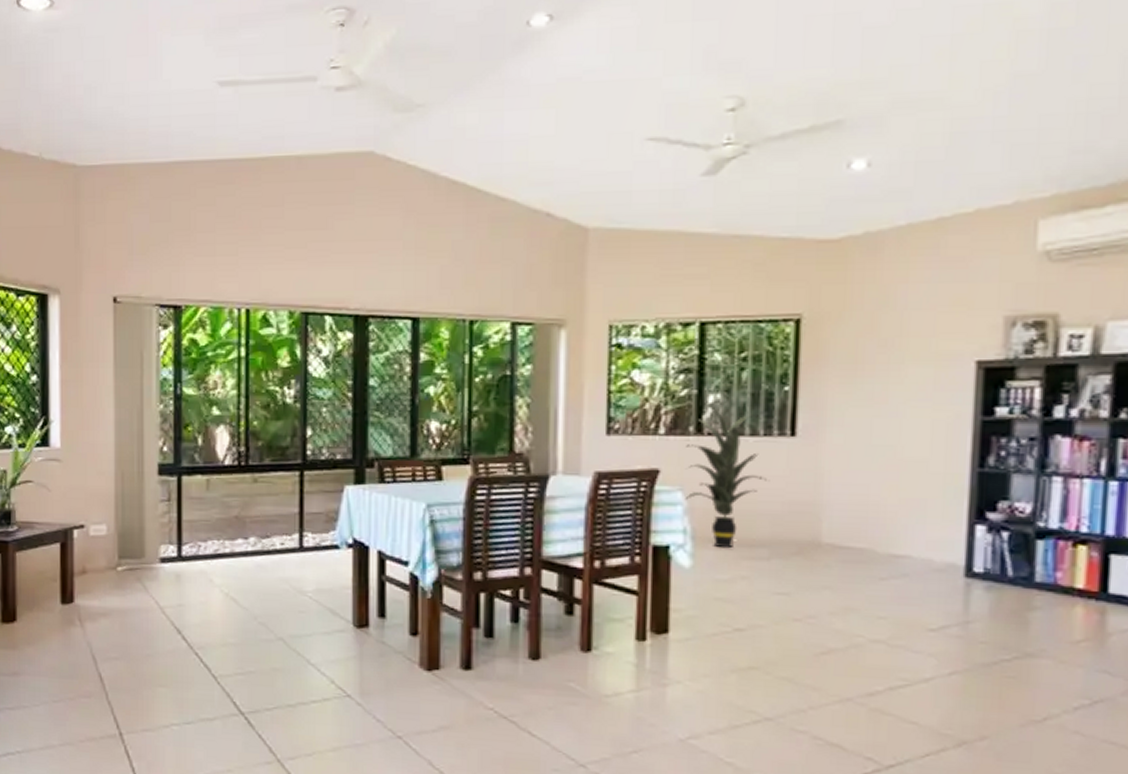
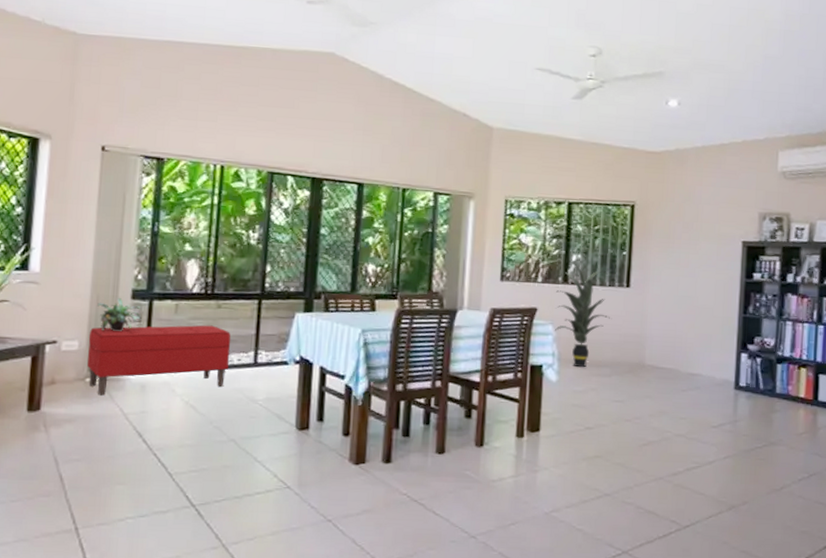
bench: none [116,503,272,586] -> present [87,325,231,396]
potted plant: none [123,474,171,513] -> present [97,298,142,332]

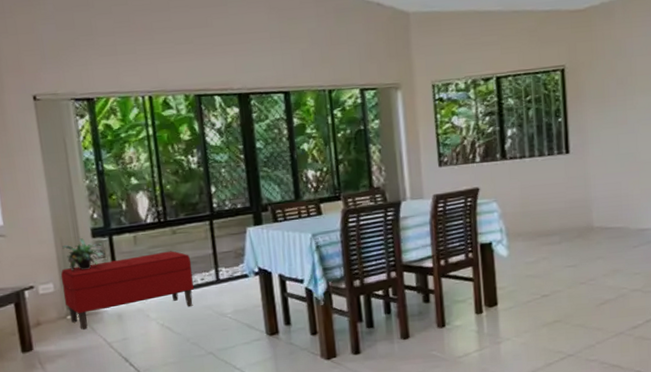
indoor plant: present [554,264,612,368] -> none [496,139,555,240]

